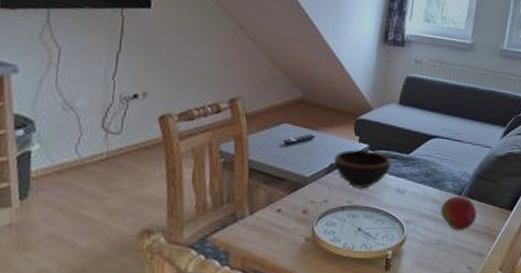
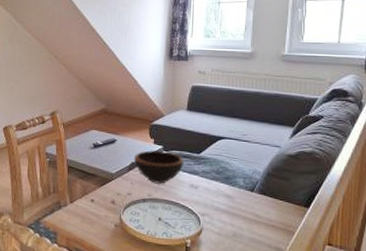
fruit: present [440,196,477,230] -> none [234,192,272,225]

